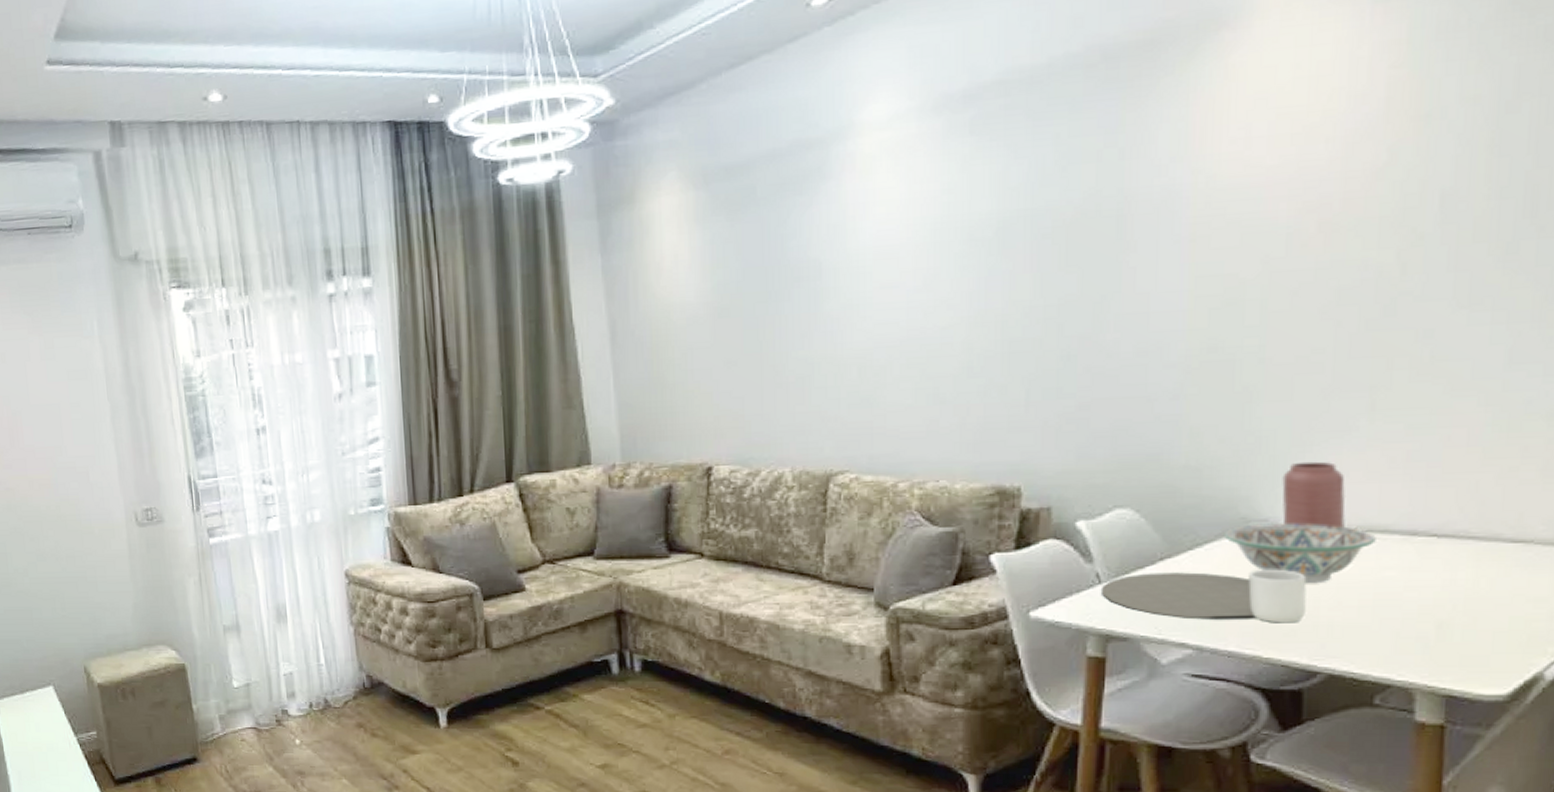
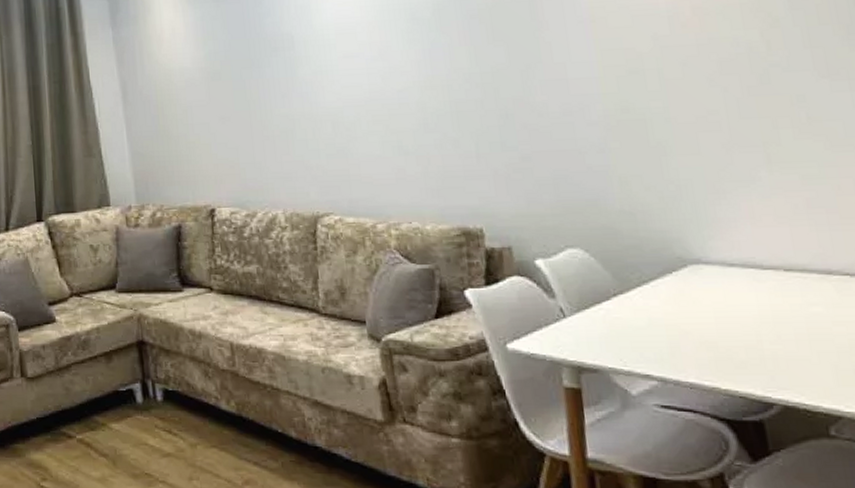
placemat: present [1102,572,1258,621] -> none [567,307,710,354]
decorative bowl: present [1223,523,1376,583] -> none [664,262,798,317]
mug: present [1248,569,1307,623] -> none [694,305,751,356]
vase: present [1282,461,1346,528] -> none [705,207,768,267]

